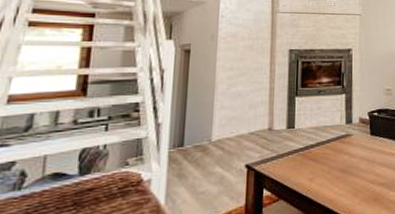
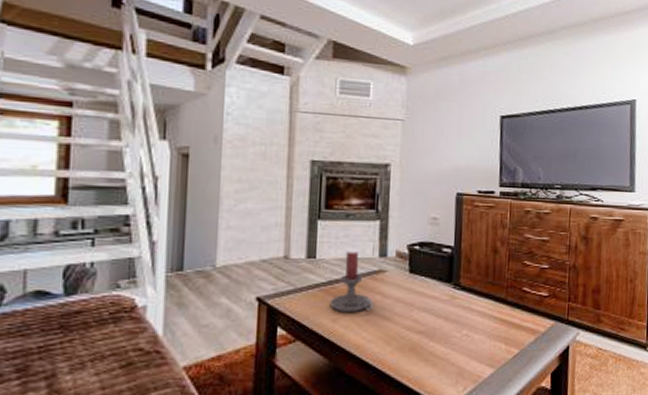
candle holder: none [307,120,343,173] -> present [330,251,374,313]

